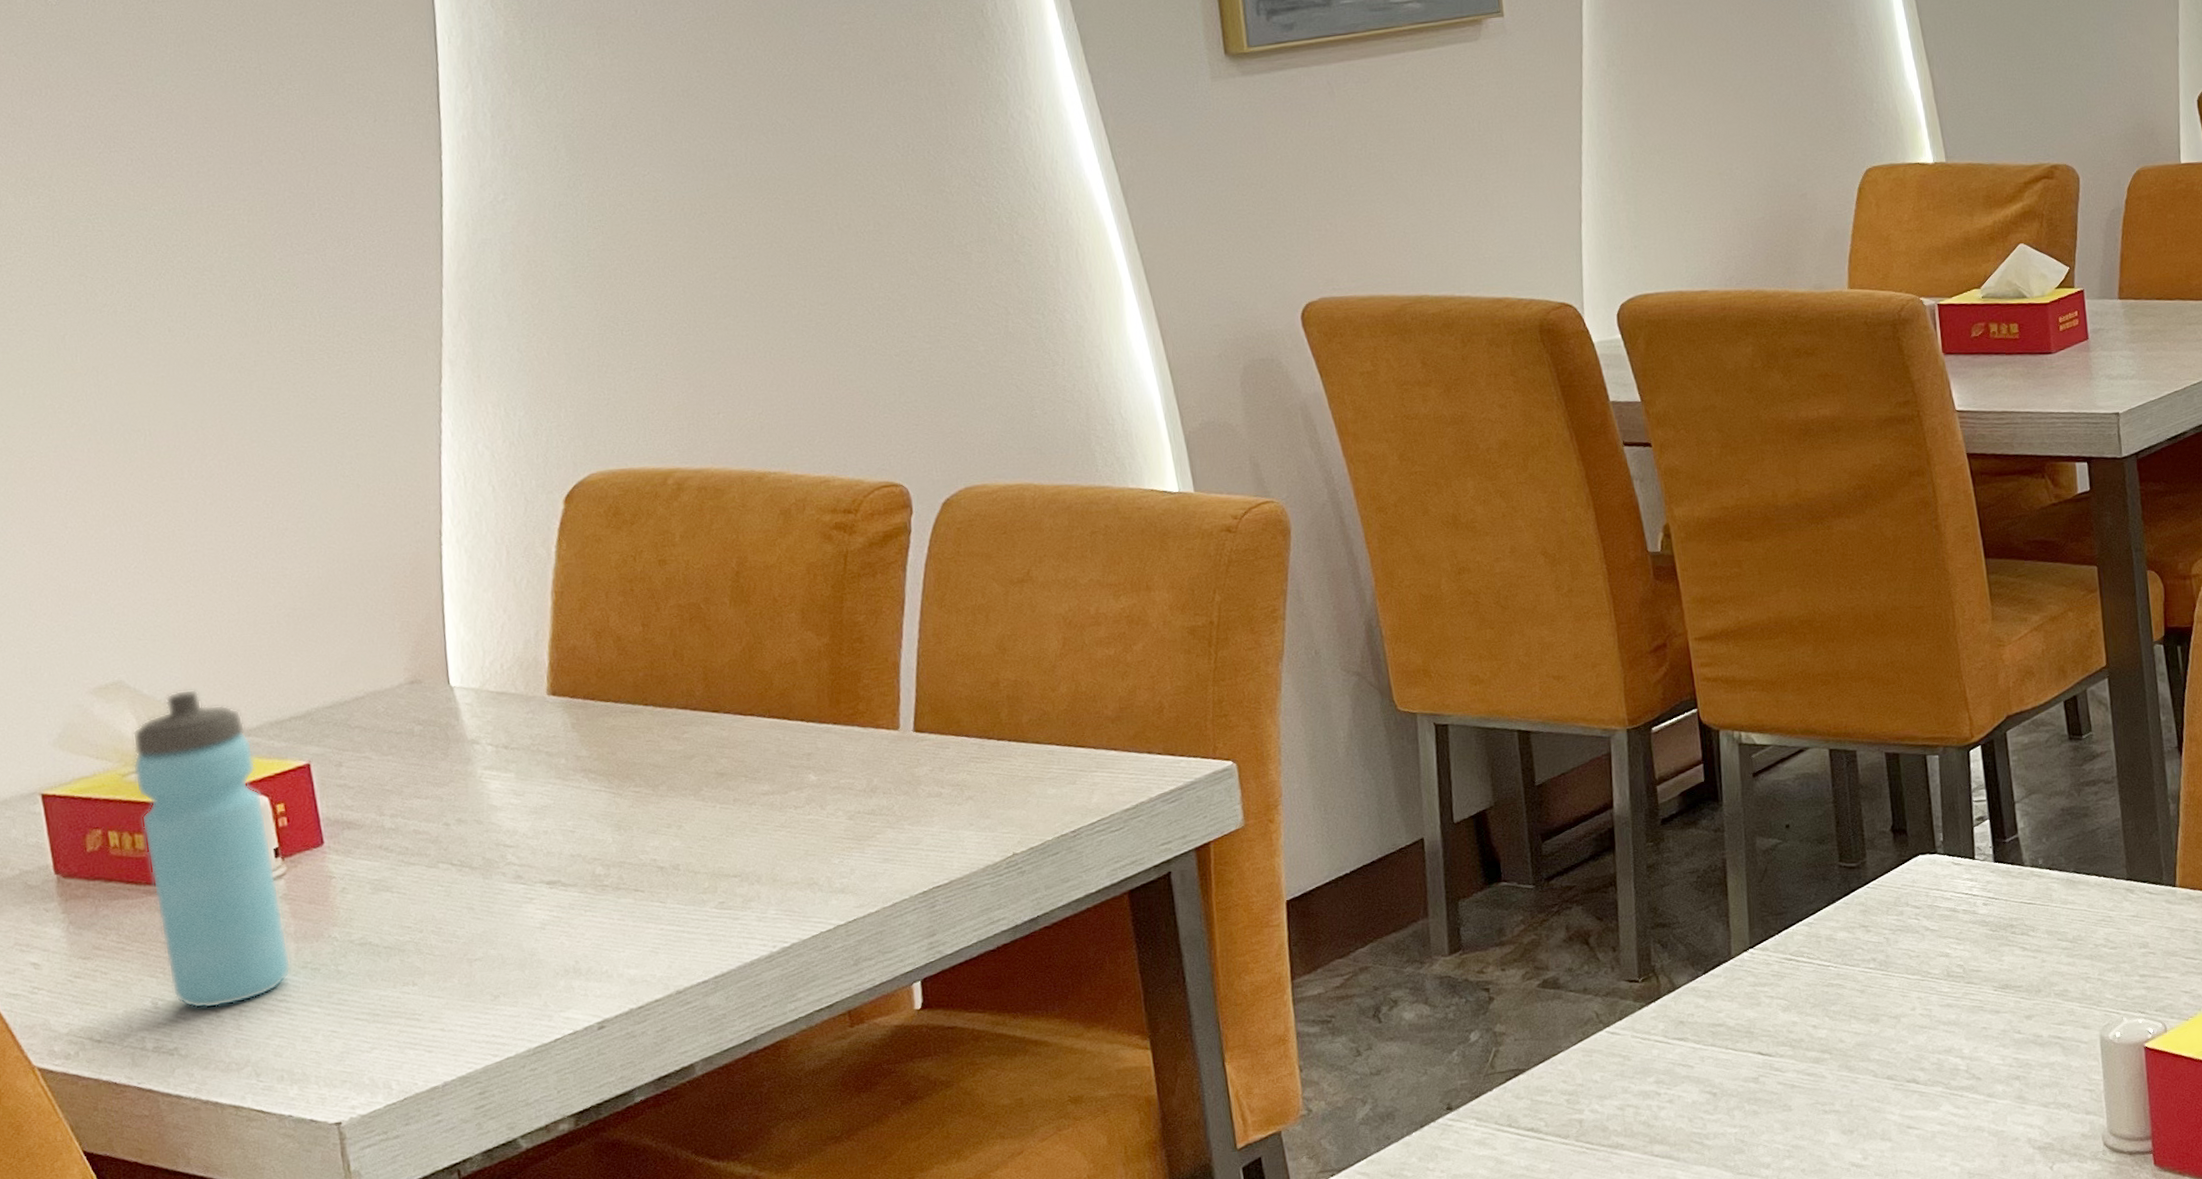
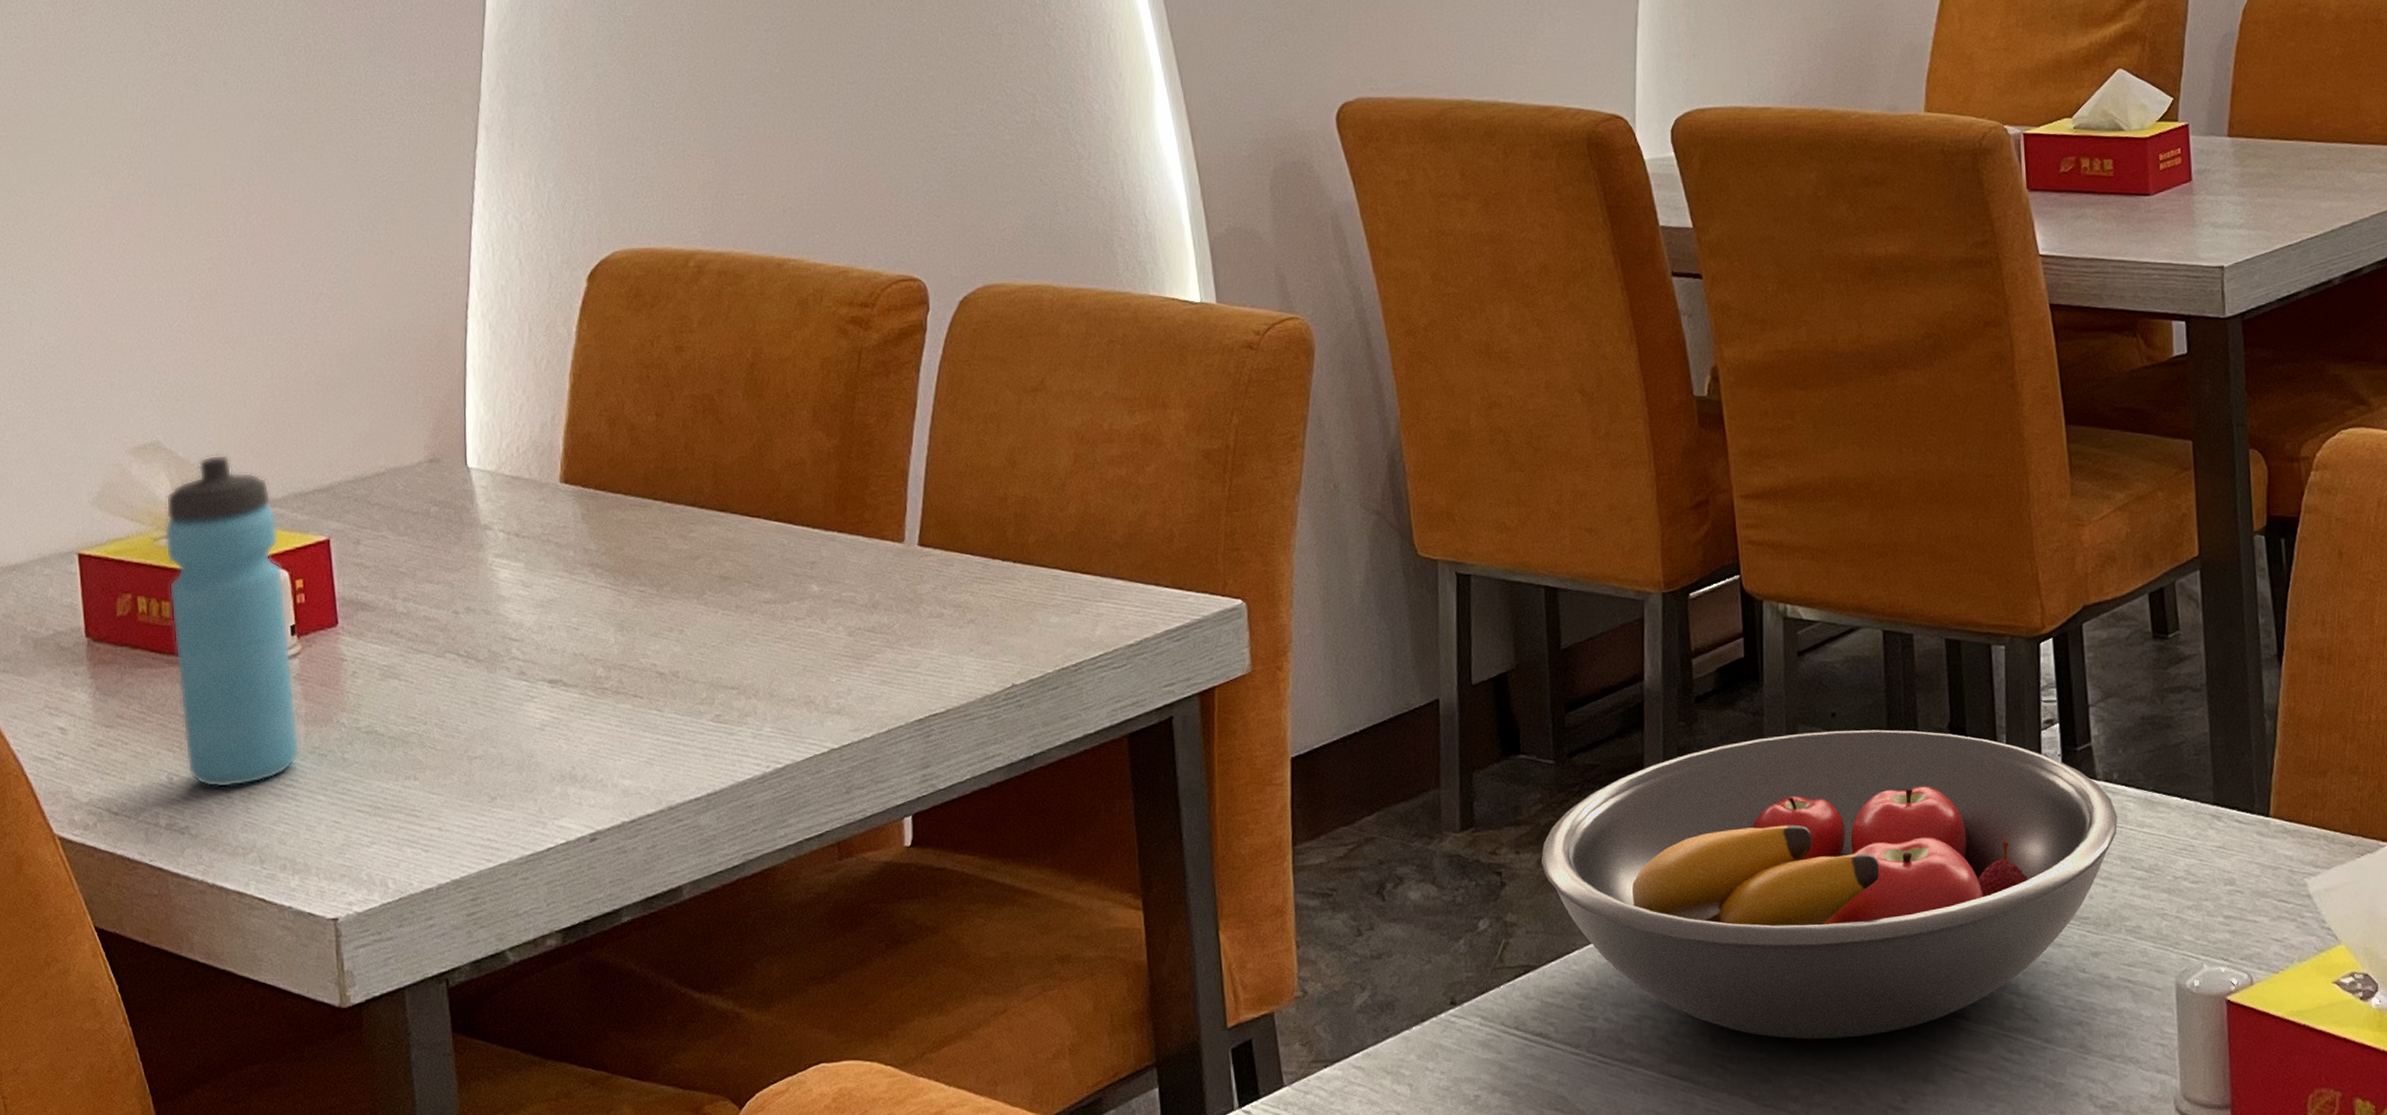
fruit bowl: none [1525,835,2044,1114] -> present [1541,729,2118,1040]

